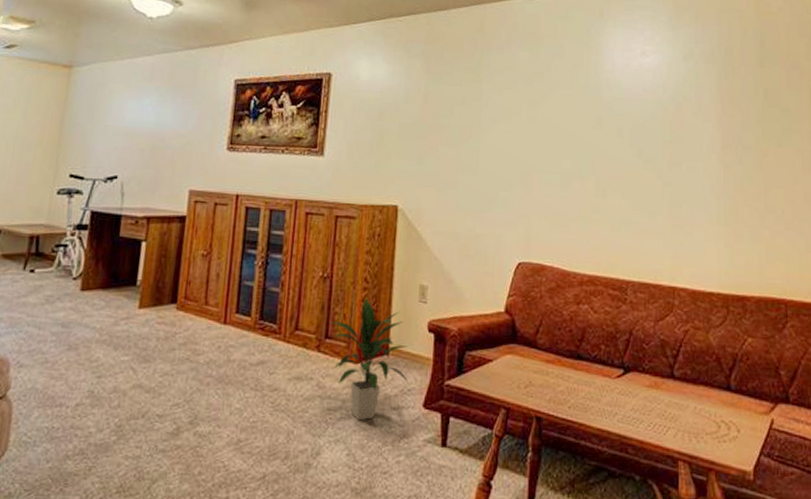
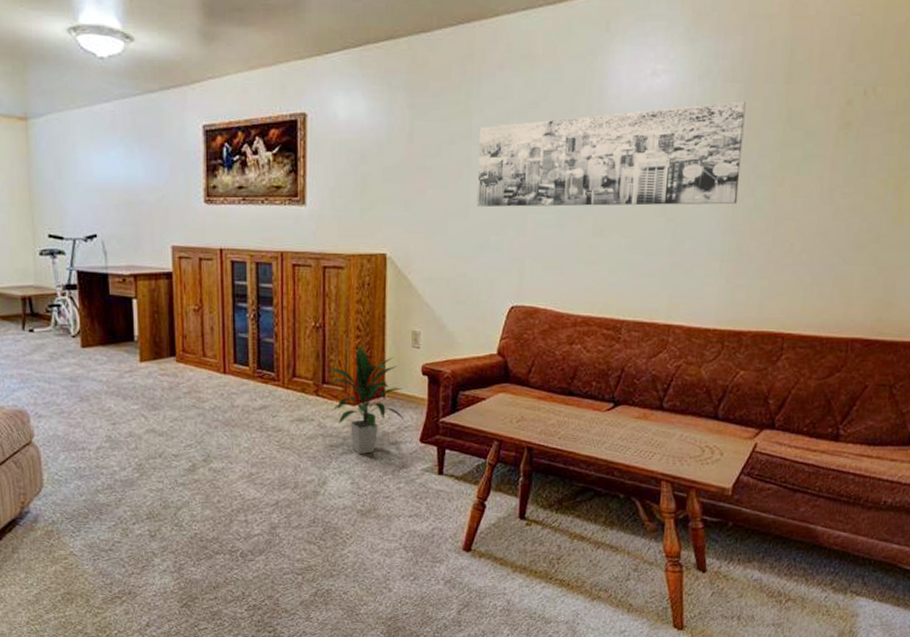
wall art: none [485,79,728,171] -> present [476,101,746,208]

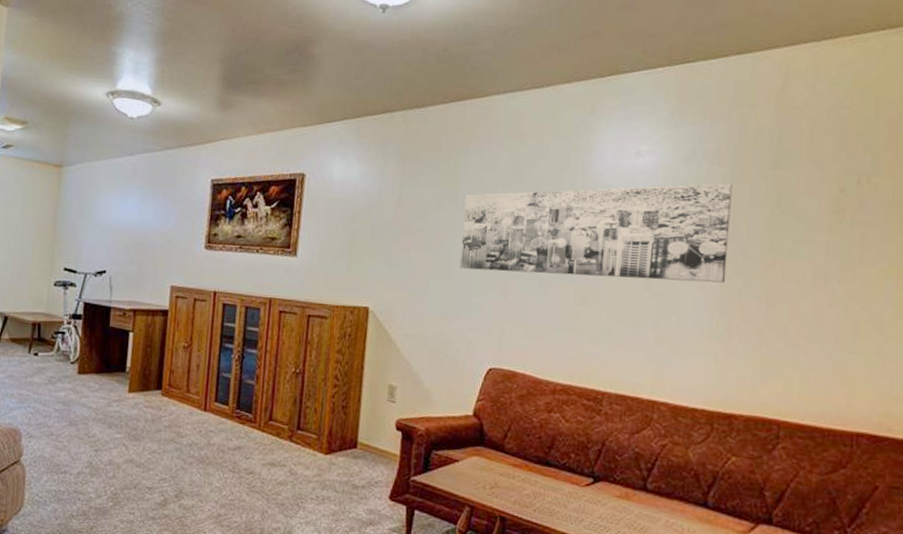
indoor plant: present [327,344,406,455] -> none [303,393,376,507]

